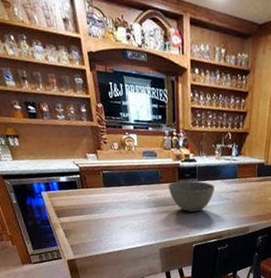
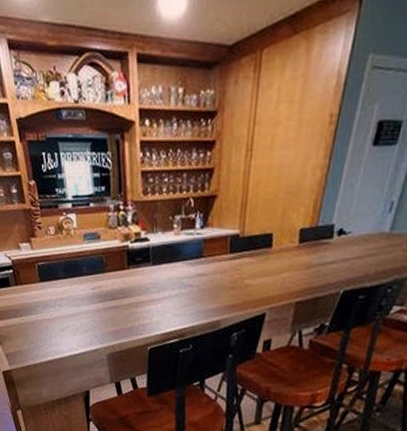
bowl: present [168,180,215,213] -> none [115,266,174,307]

